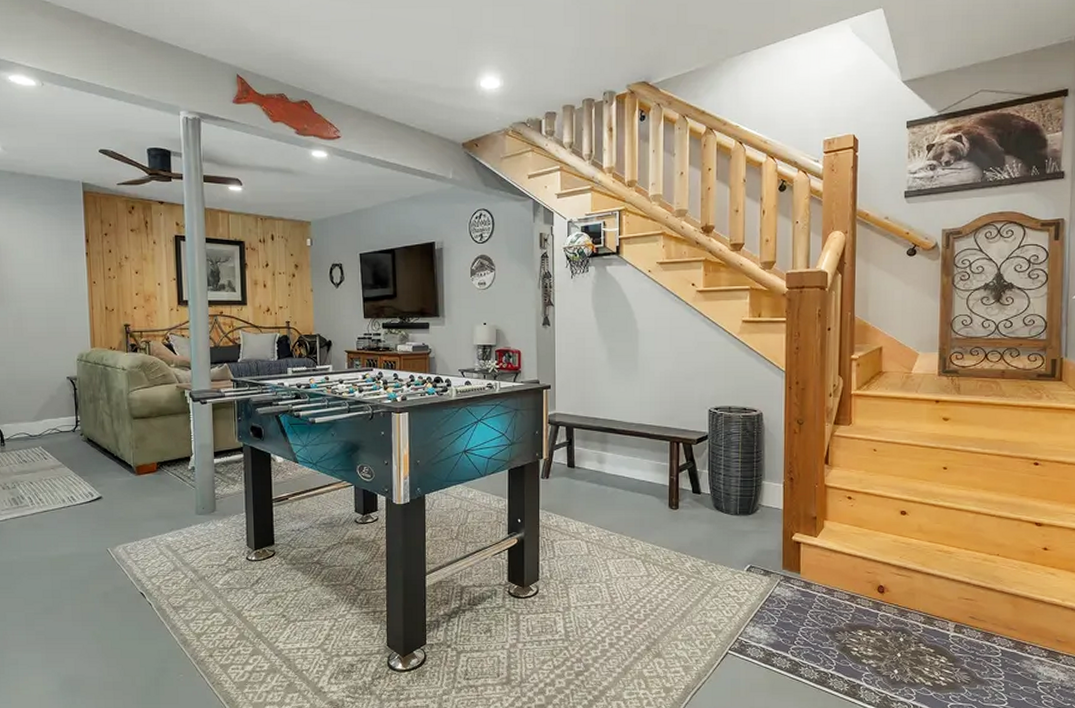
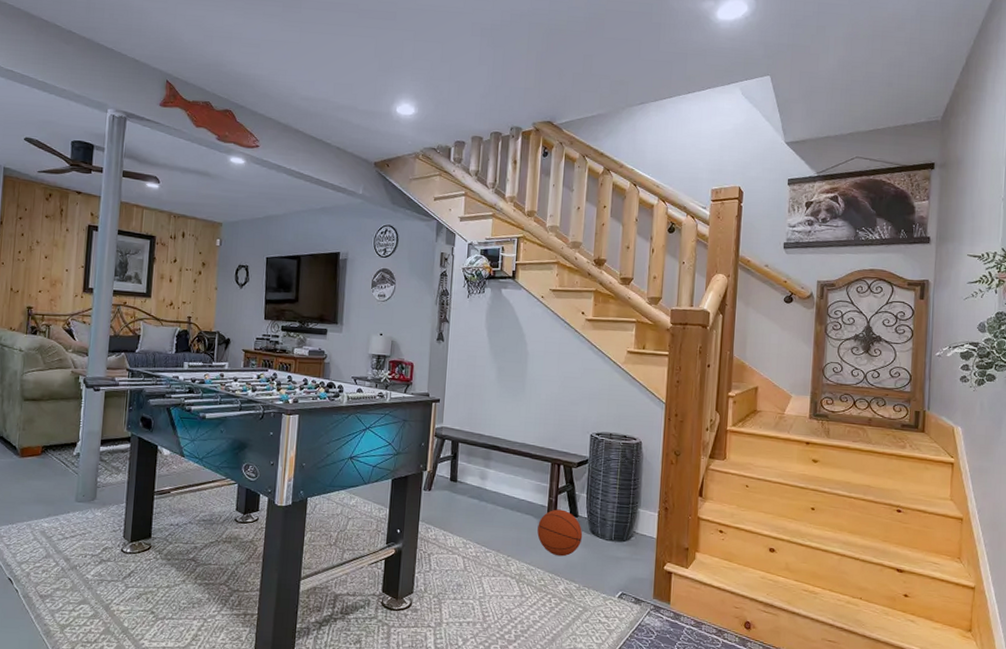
basketball: none [660,487,707,534] -> present [537,509,583,557]

